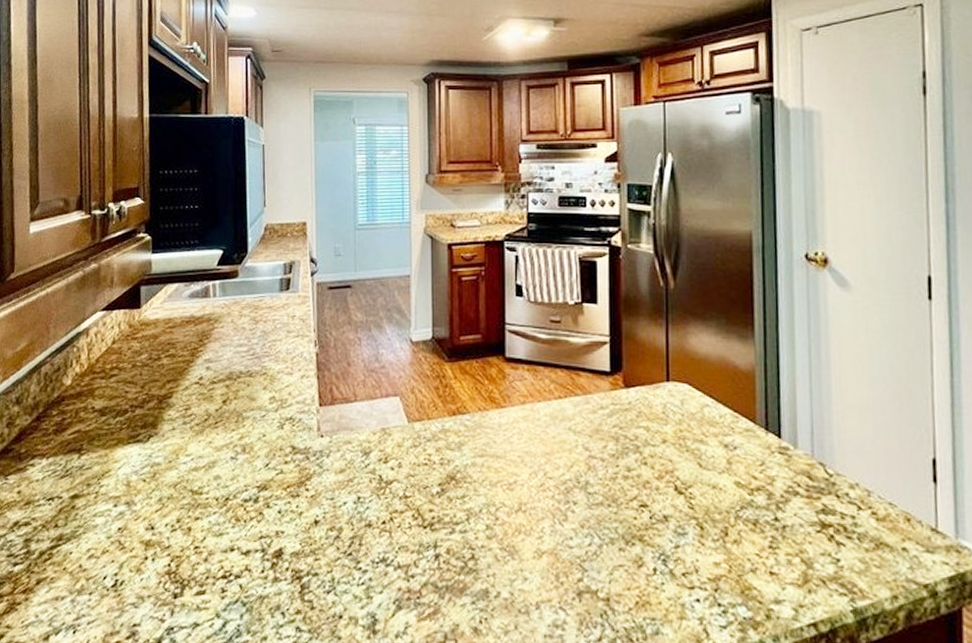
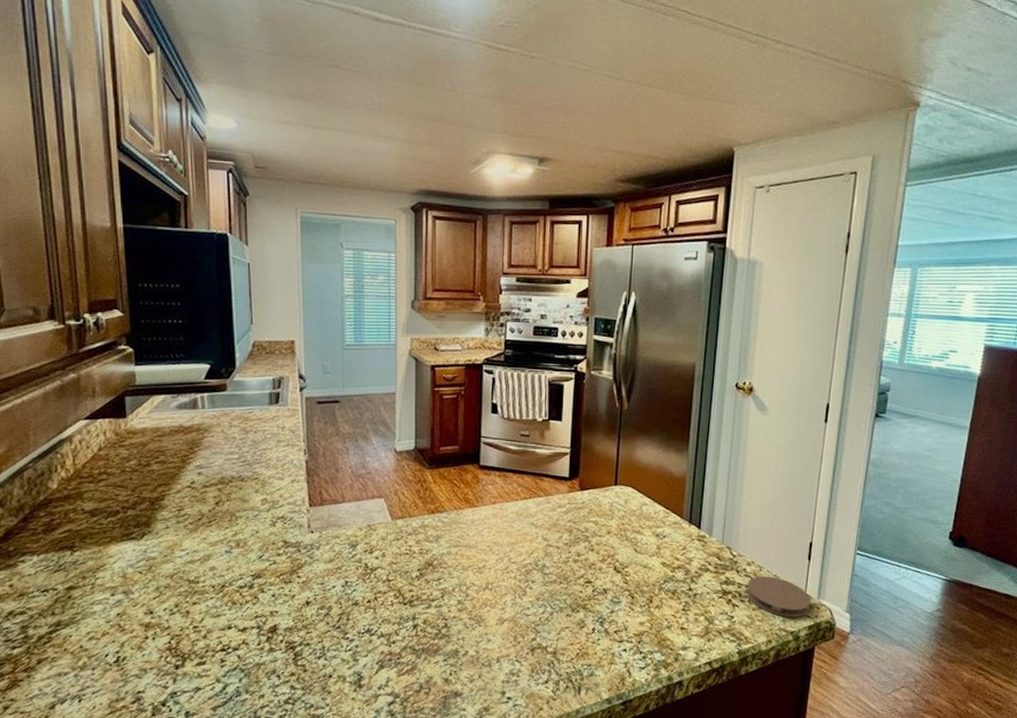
coaster: none [853,504,947,564] -> present [747,576,811,617]

